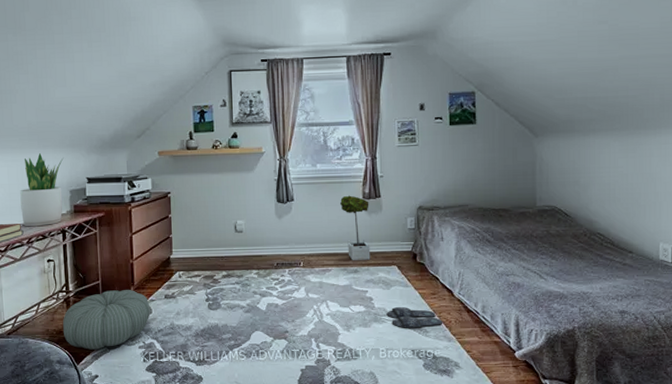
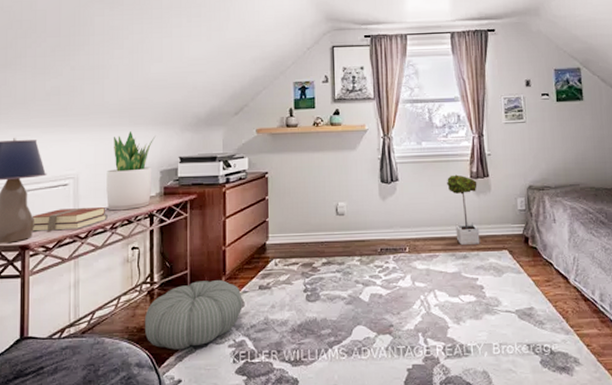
slippers: present [386,306,442,328] -> none [499,295,558,320]

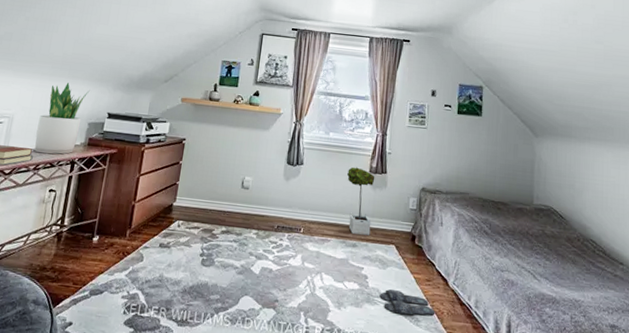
pouf: present [144,280,243,350] -> none [46,230,143,294]
slippers: none [499,295,558,320] -> present [379,288,434,316]

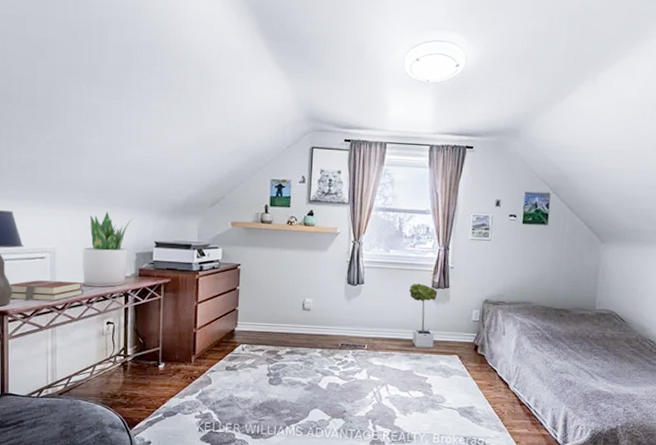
slippers: present [379,288,434,316] -> none [443,394,496,417]

